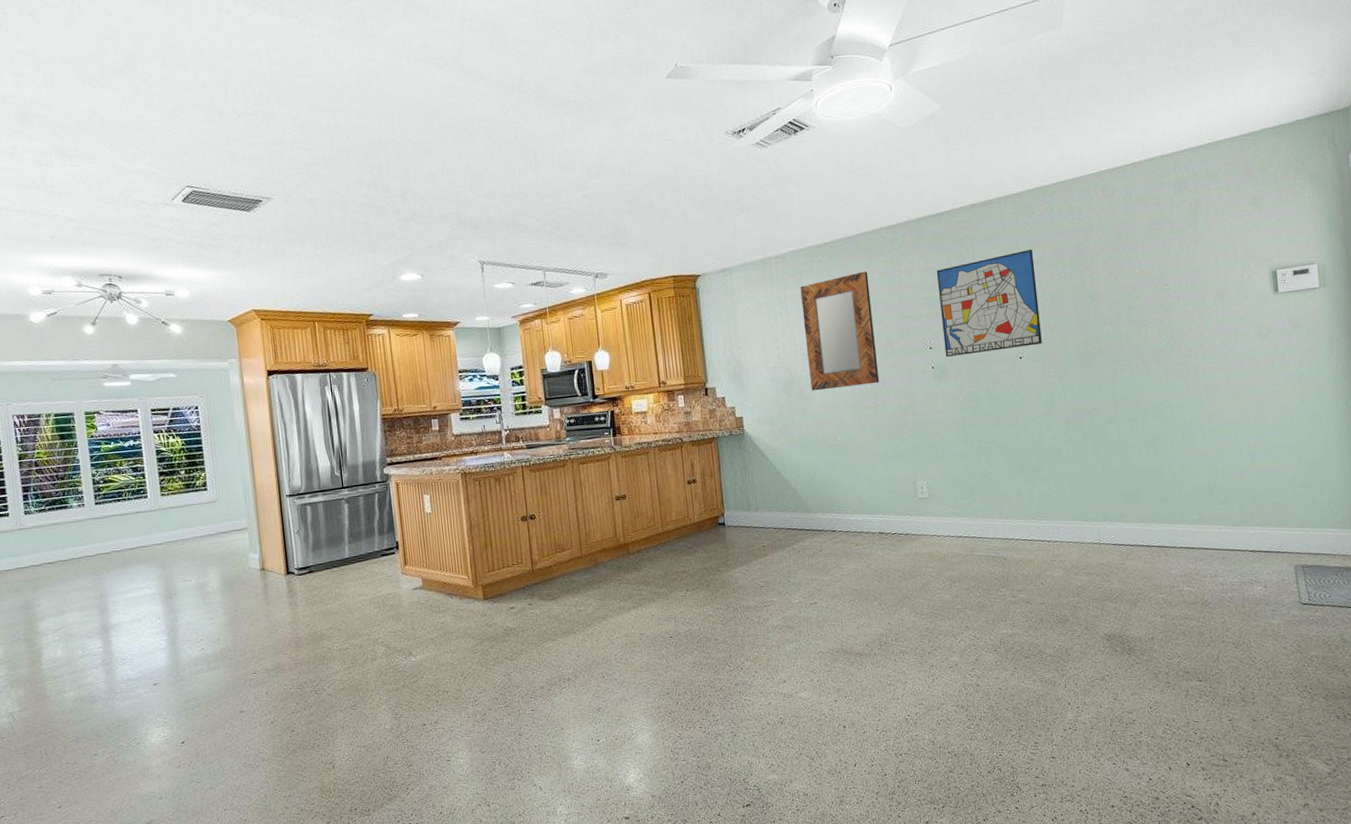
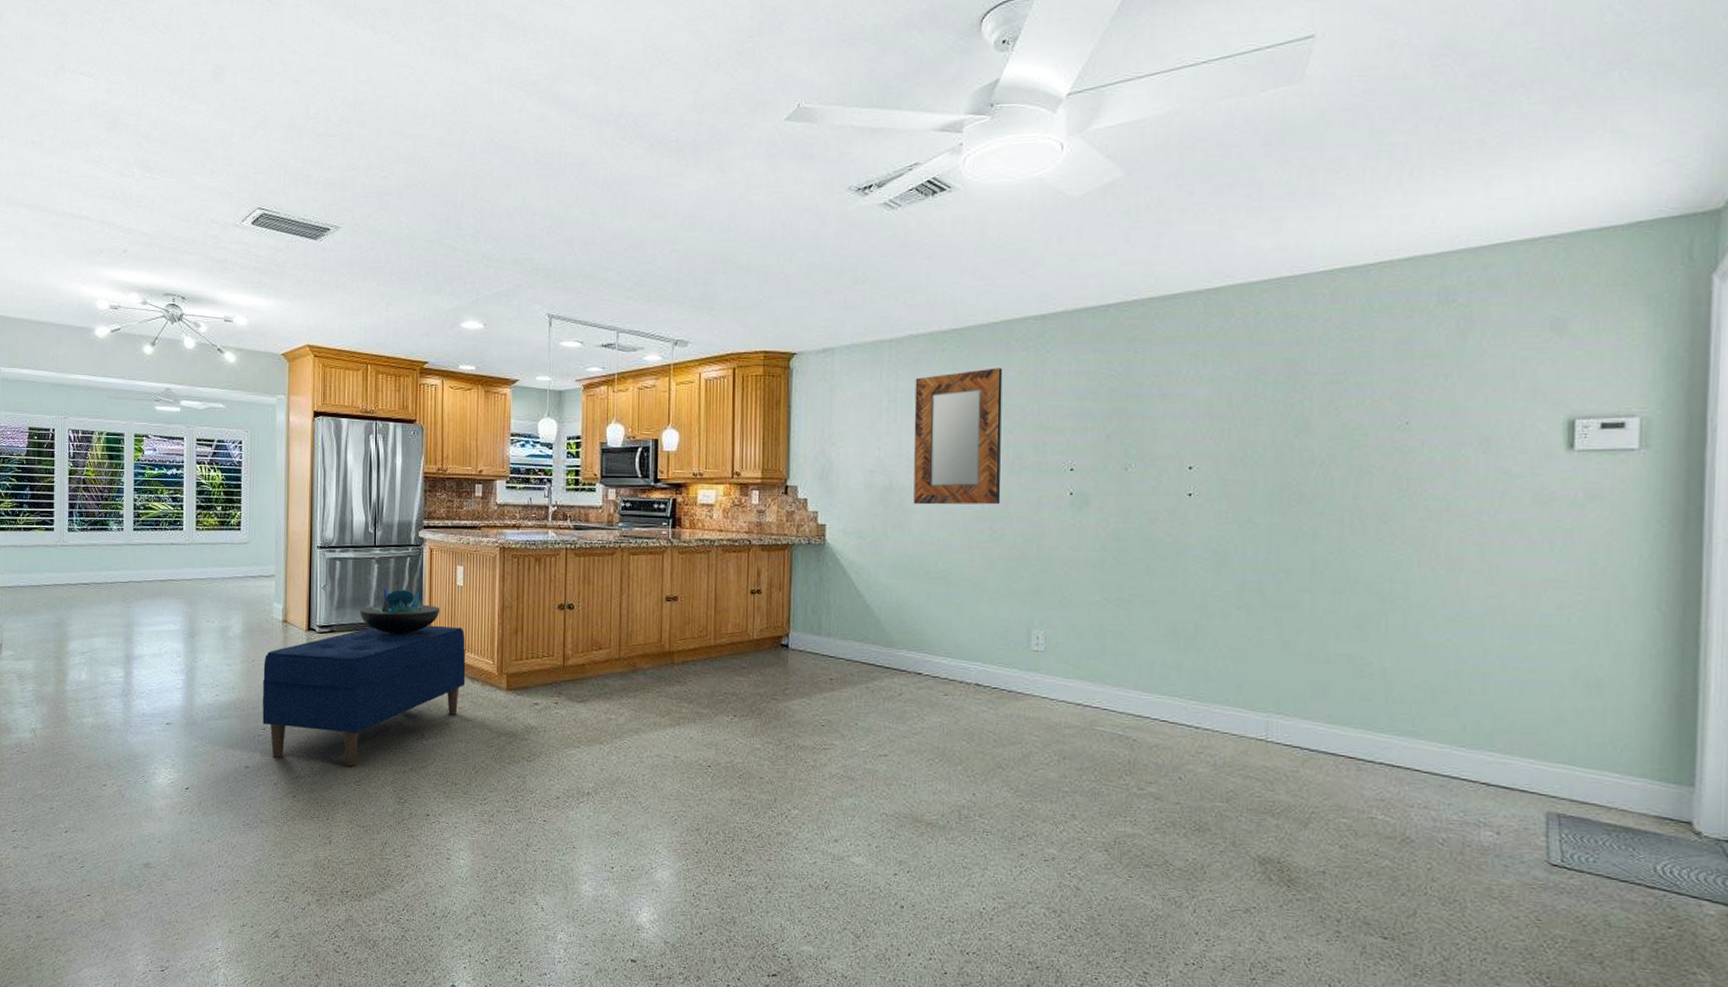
bench: none [246,550,445,698] -> present [263,625,466,767]
decorative bowl: none [335,522,413,566] -> present [359,587,440,634]
wall art: present [936,249,1042,357] -> none [1090,360,1225,483]

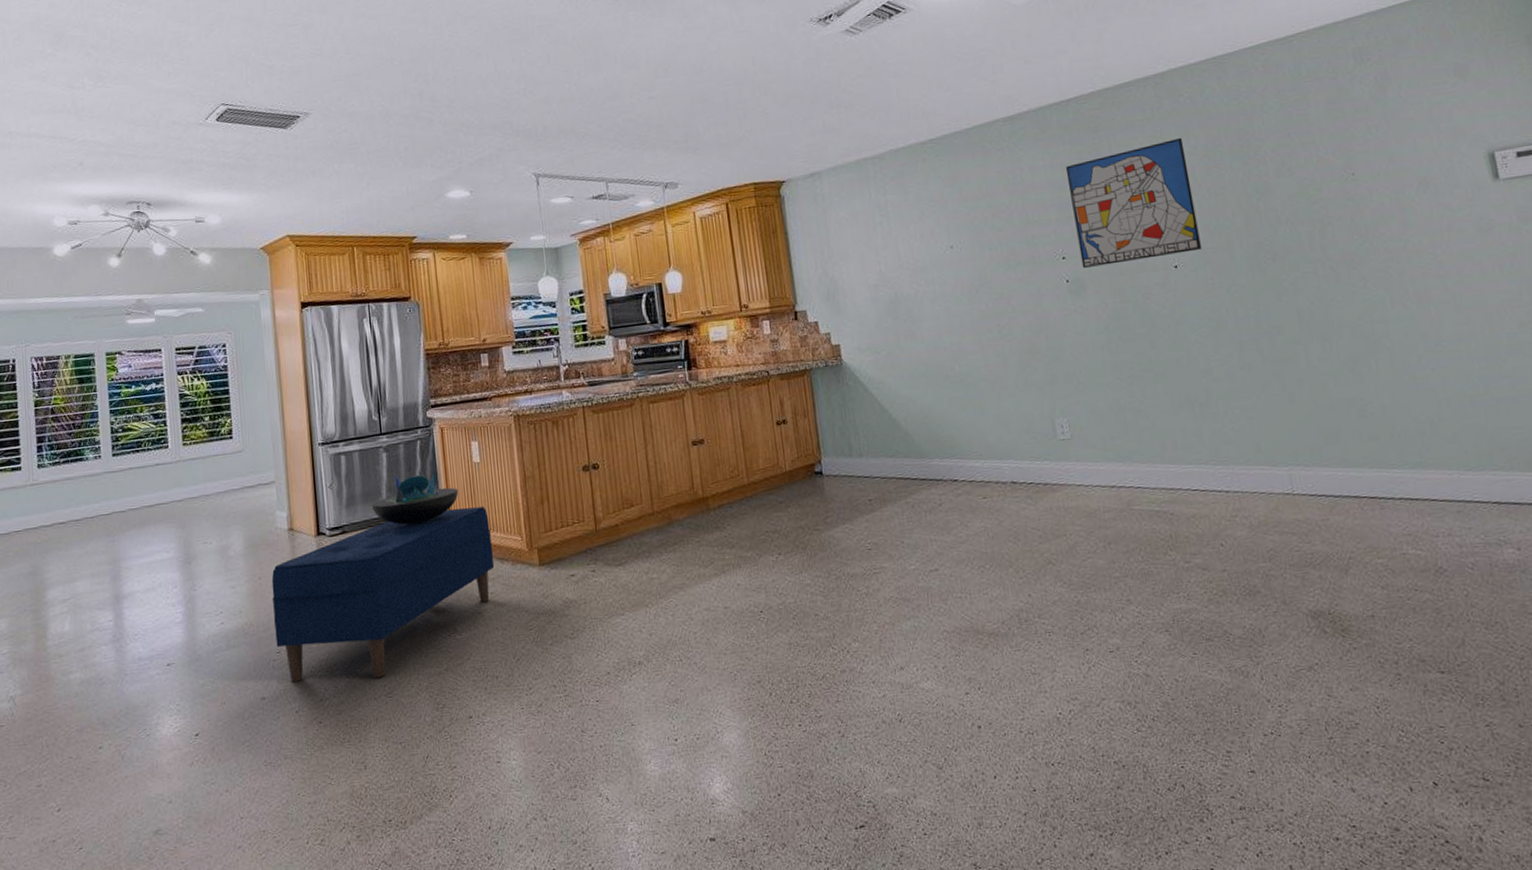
home mirror: present [913,368,1003,505] -> none [902,170,1003,313]
wall art: none [1090,360,1225,483] -> present [1065,137,1202,268]

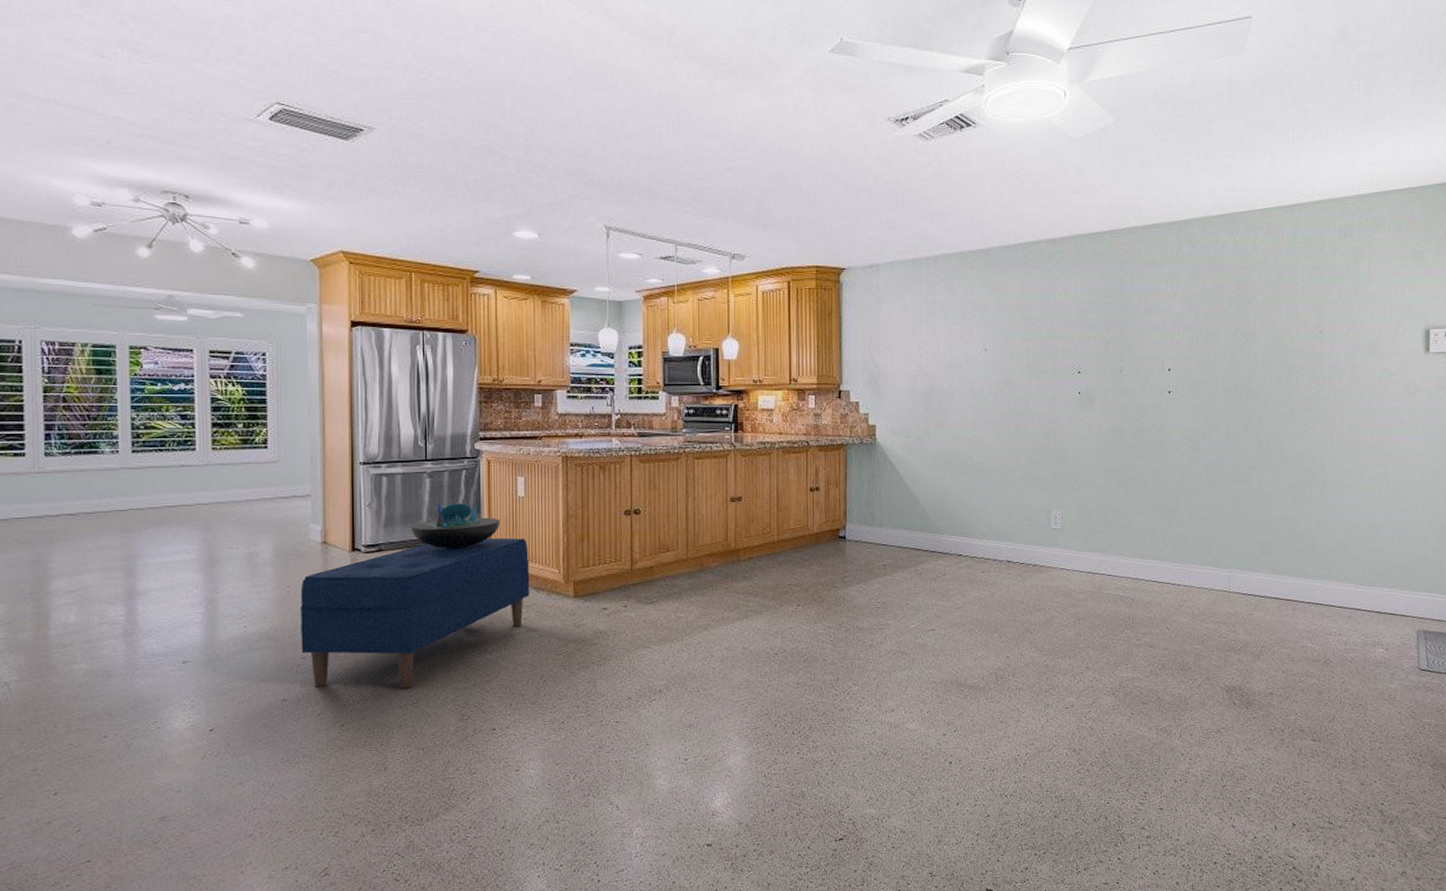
wall art: present [1065,137,1202,268] -> none [1092,280,1193,383]

